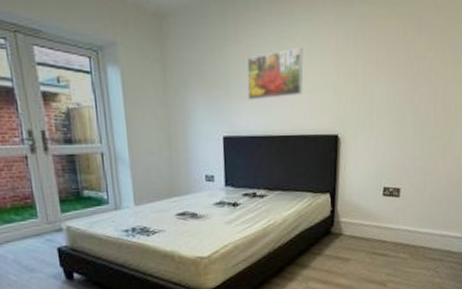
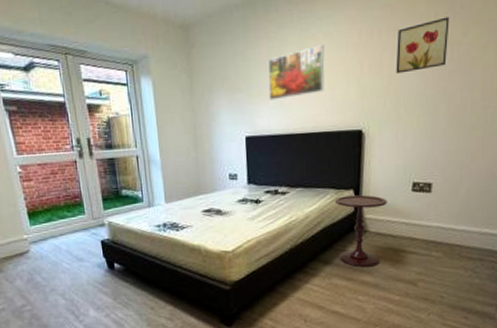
side table: none [312,199,361,270] -> present [334,195,387,267]
wall art: none [369,32,416,82] -> present [396,17,449,74]

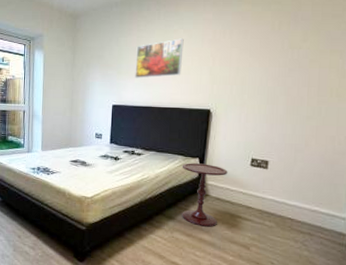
wall art: present [396,17,449,74] -> none [243,25,292,67]

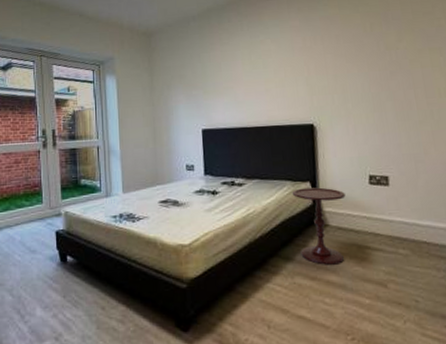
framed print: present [135,38,184,78] -> none [221,49,275,97]

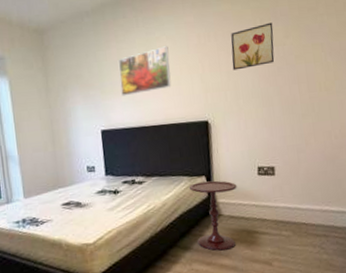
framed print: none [221,49,275,97] -> present [118,46,172,96]
wall art: none [338,26,387,74] -> present [231,22,275,70]

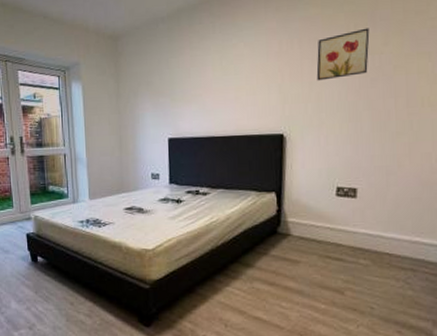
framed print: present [118,46,172,96] -> none [190,53,246,105]
side table: present [188,180,237,251] -> none [256,198,311,272]

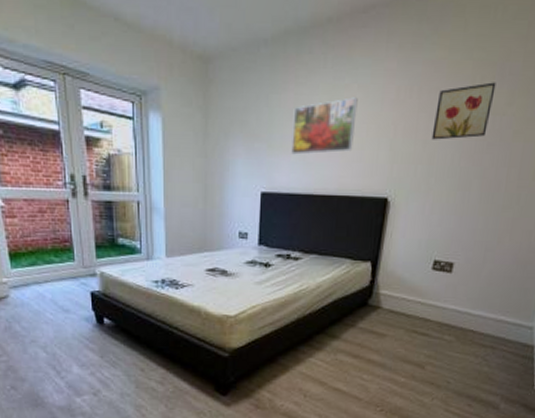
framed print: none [190,53,246,105] -> present [291,97,358,155]

